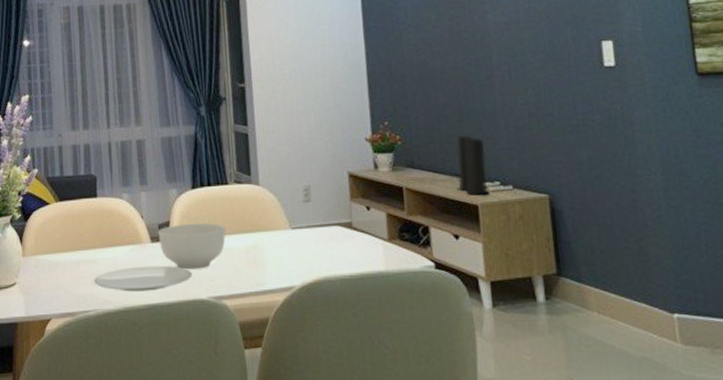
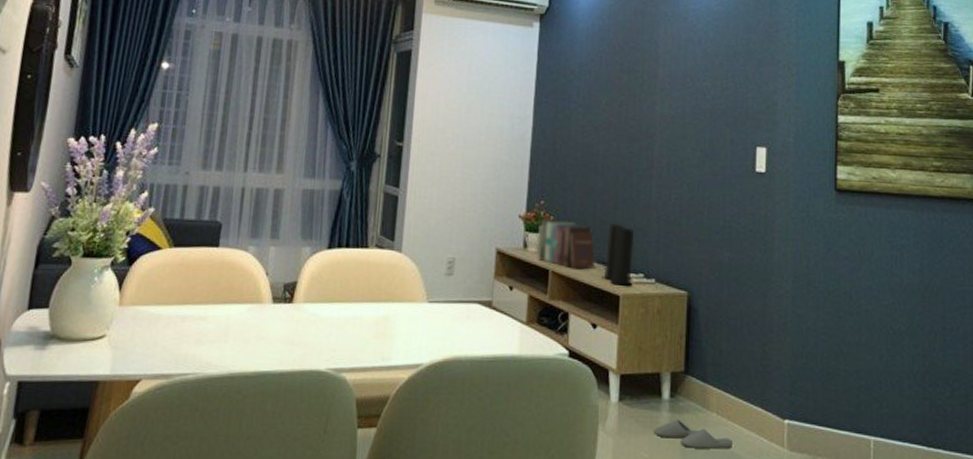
plate: present [93,265,192,292] -> none [198,328,313,357]
bowl: present [157,223,226,269] -> none [281,286,359,336]
books: none [386,137,449,184] -> present [536,219,596,270]
slippers: none [533,321,620,348] -> present [654,419,732,449]

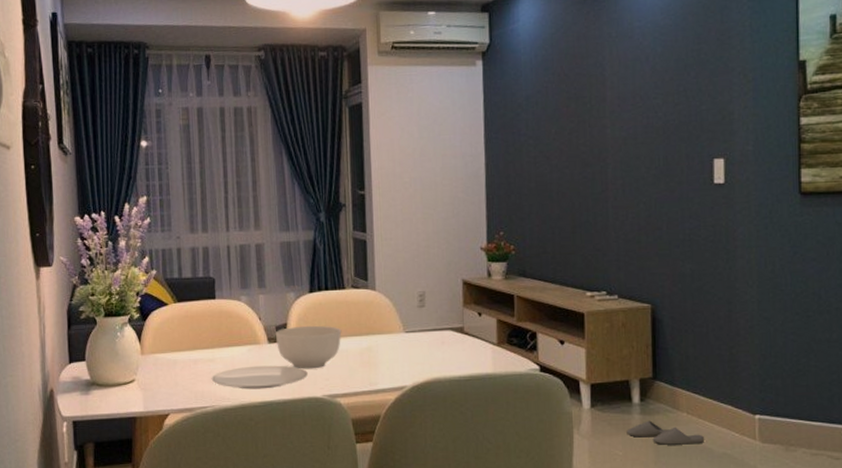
plate: none [198,328,313,357] -> present [211,365,308,389]
bowl: none [281,286,359,336] -> present [275,325,342,368]
books: present [536,219,596,270] -> none [500,247,558,292]
speaker: present [602,222,635,286] -> none [565,245,596,304]

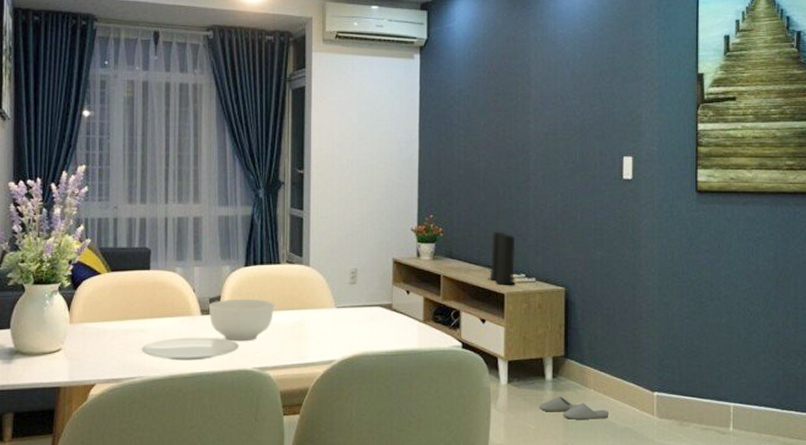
speaker: none [565,245,596,304] -> present [488,230,516,285]

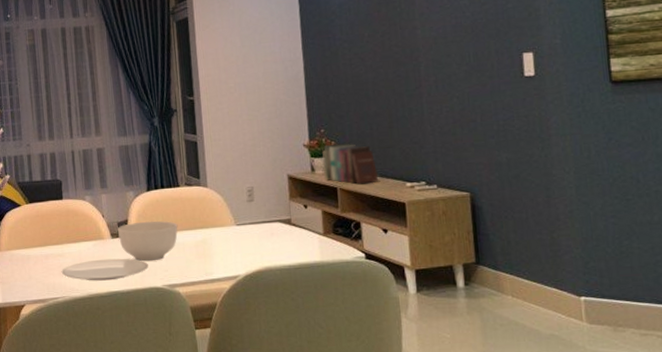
books: none [428,230,482,273] -> present [322,143,379,185]
speaker: present [488,230,516,285] -> none [386,140,416,194]
slippers: present [539,396,608,419] -> none [453,304,531,327]

